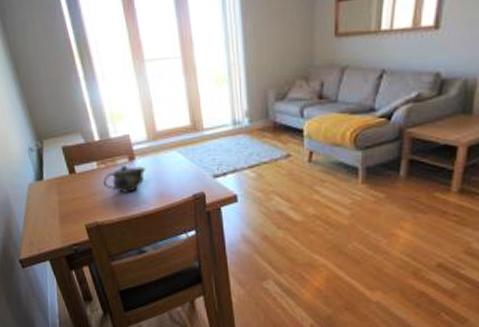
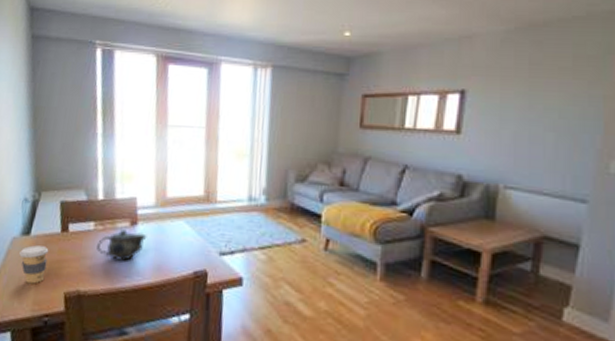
coffee cup: none [38,188,65,221] -> present [19,245,49,284]

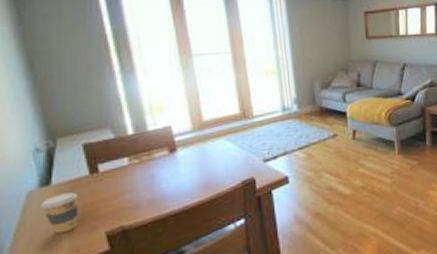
teapot: present [97,229,147,261] -> none [135,157,189,188]

